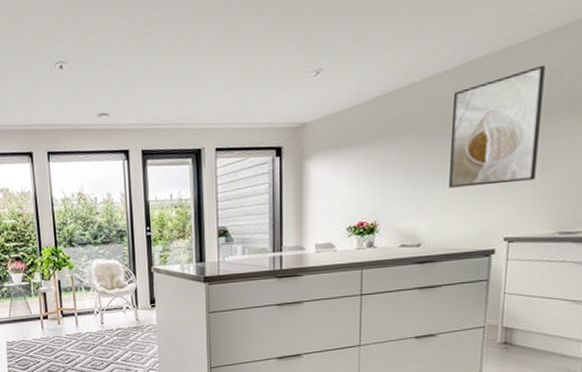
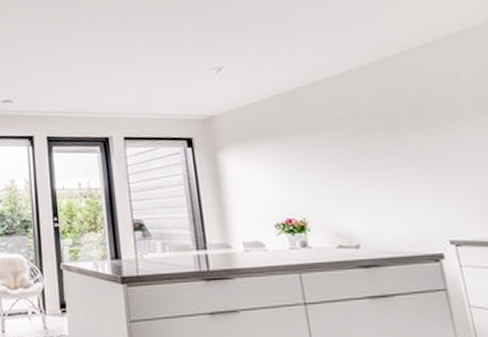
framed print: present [449,64,545,188] -> none [357,69,463,185]

